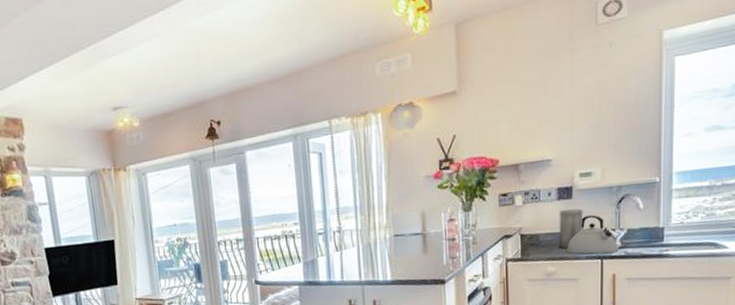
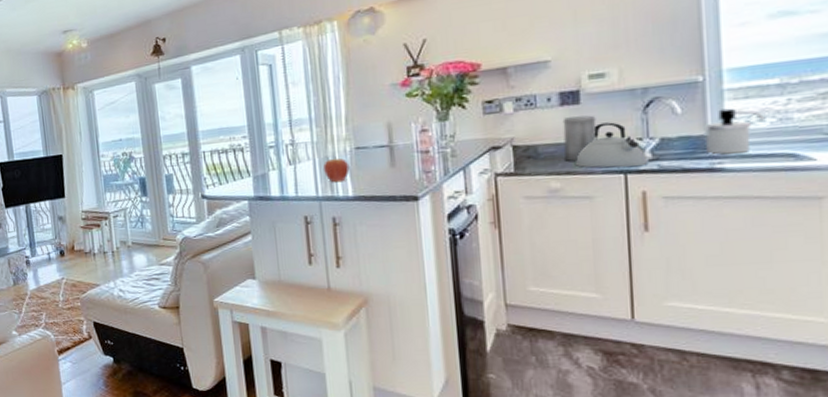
fruit: none [366,243,389,268] -> present [323,156,350,183]
soap dispenser: none [657,205,697,244] -> present [703,108,764,155]

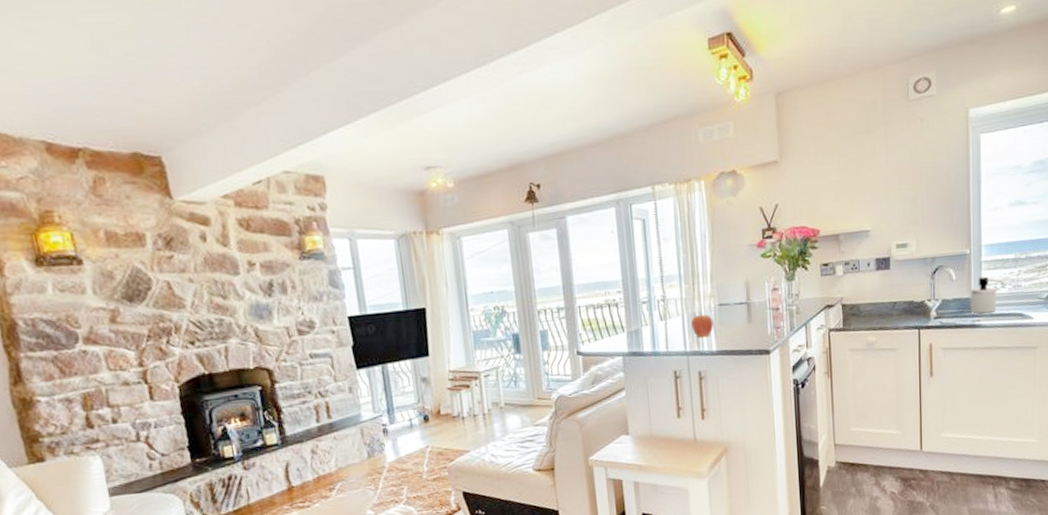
canister: present [562,115,597,162] -> none [878,279,901,319]
kettle: present [576,122,649,169] -> none [886,285,934,325]

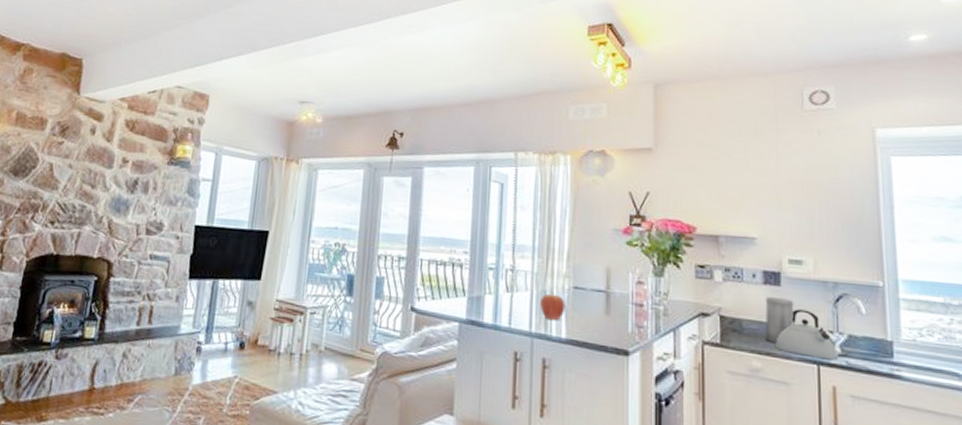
canister: none [878,279,901,319] -> present [765,297,794,344]
kettle: none [886,285,934,325] -> present [775,309,838,360]
soap dispenser: present [969,276,1005,314] -> none [884,317,933,364]

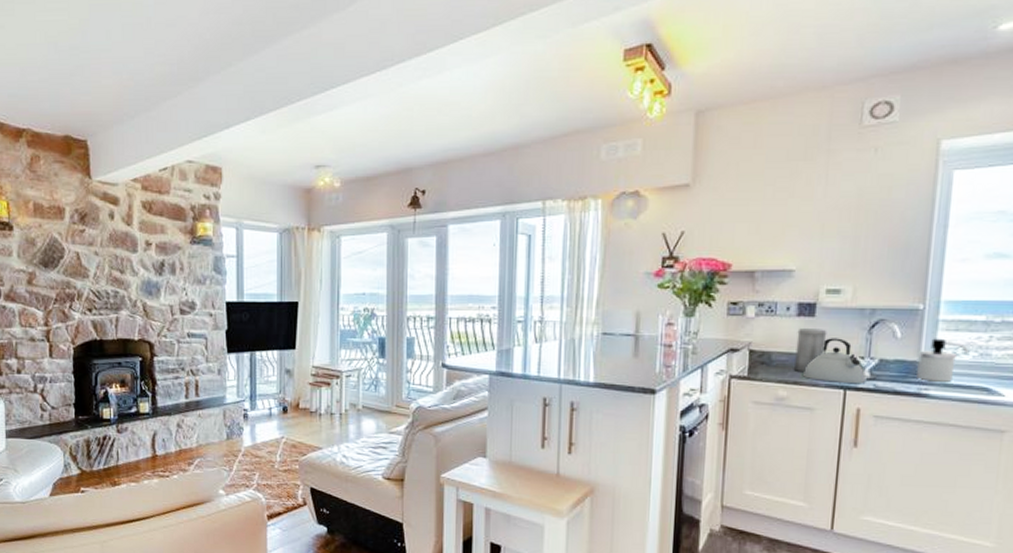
fruit: present [540,292,566,321] -> none [569,340,594,367]
soap dispenser: none [884,317,933,364] -> present [916,338,968,382]

